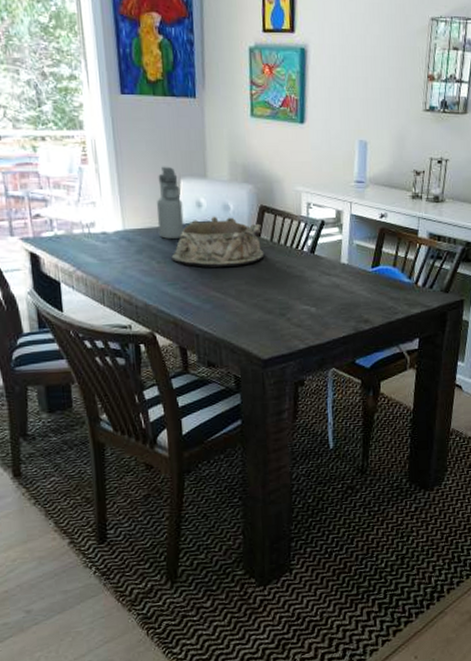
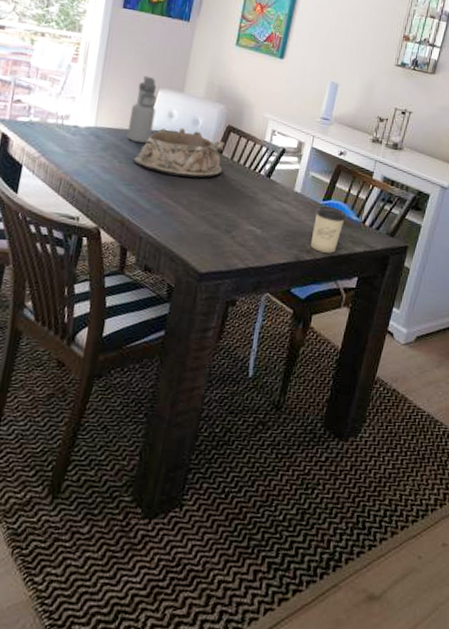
cup: none [366,273,398,320] -> present [310,205,346,253]

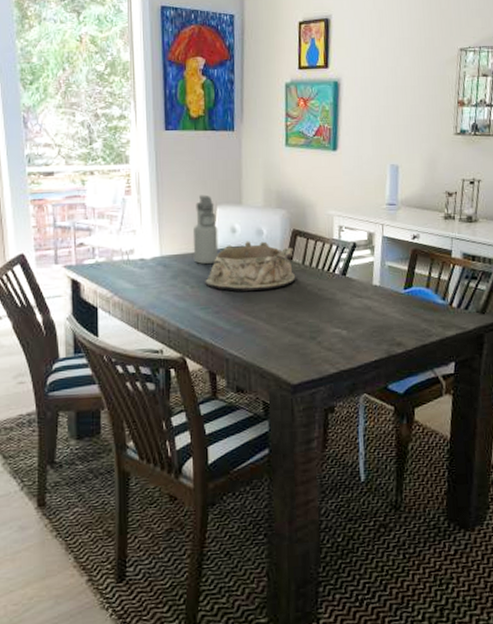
cup: present [310,205,346,253] -> none [398,294,432,343]

